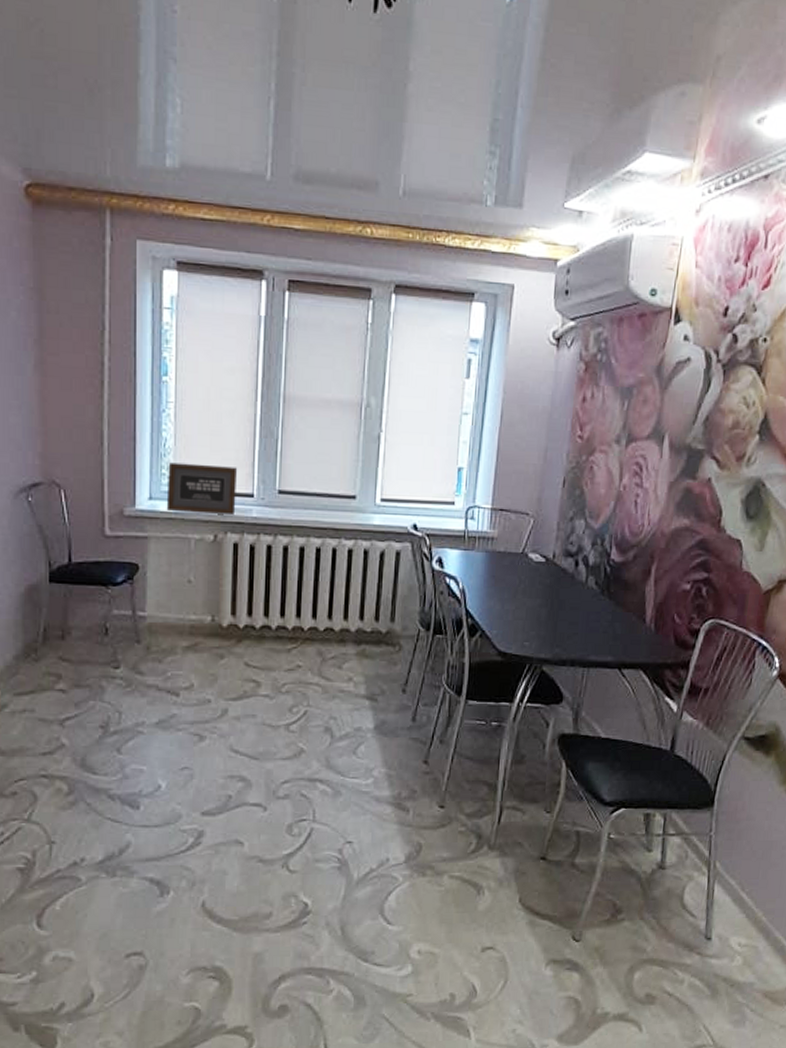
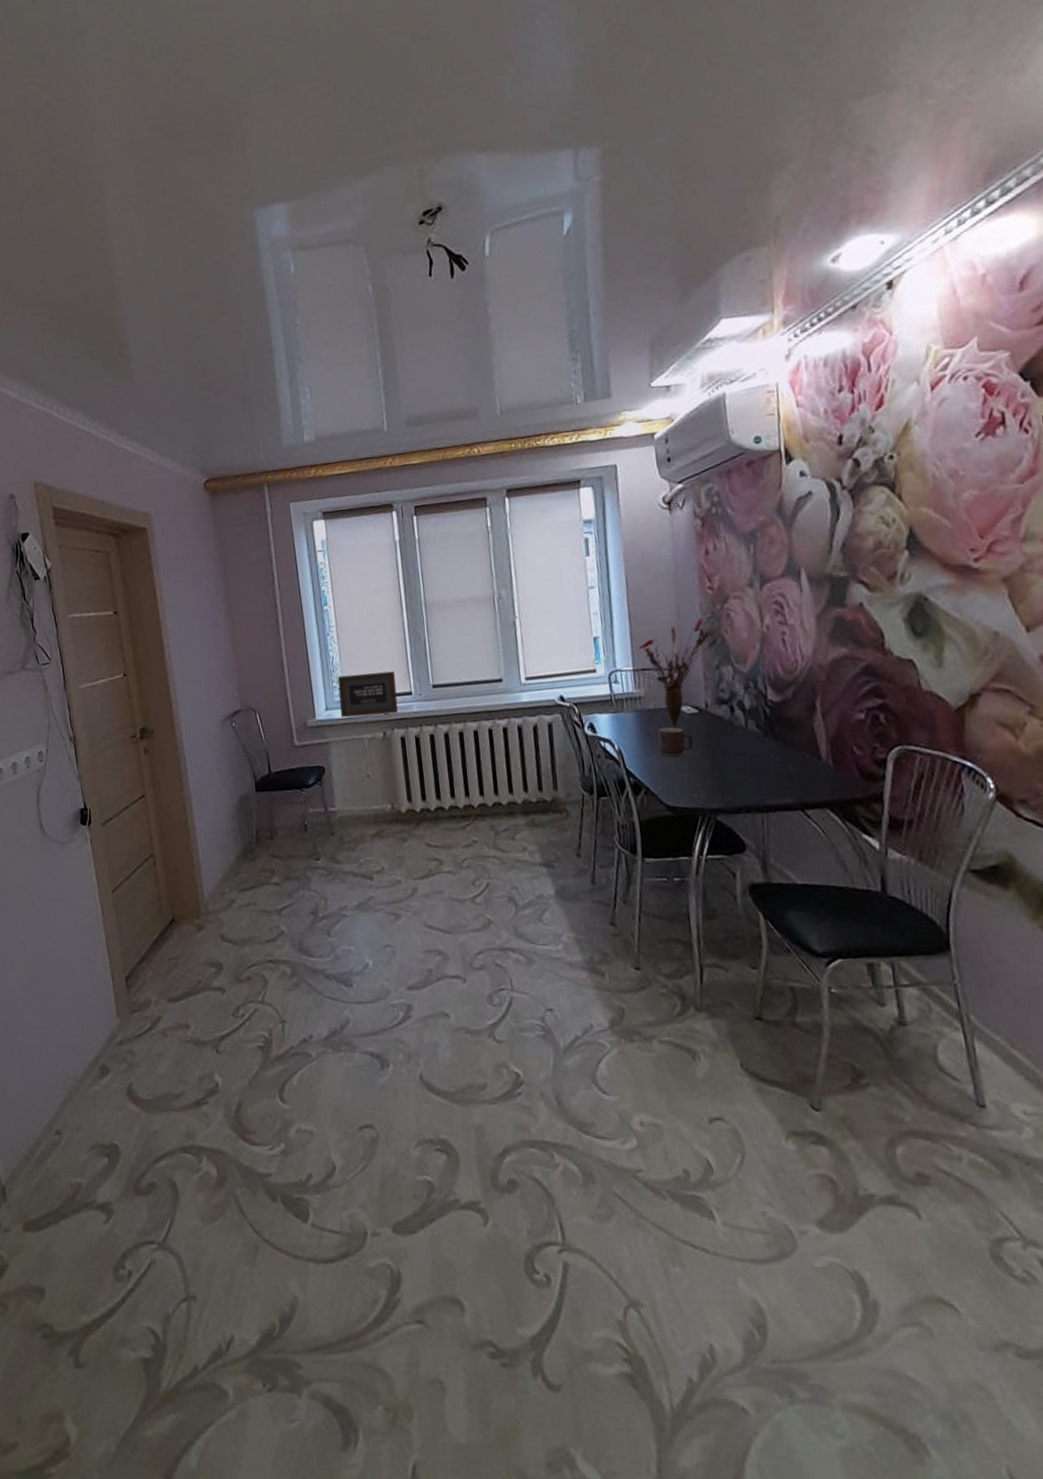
bouquet: none [500,466,581,576] -> present [638,618,720,730]
mug: none [502,572,536,603] -> present [657,727,694,757]

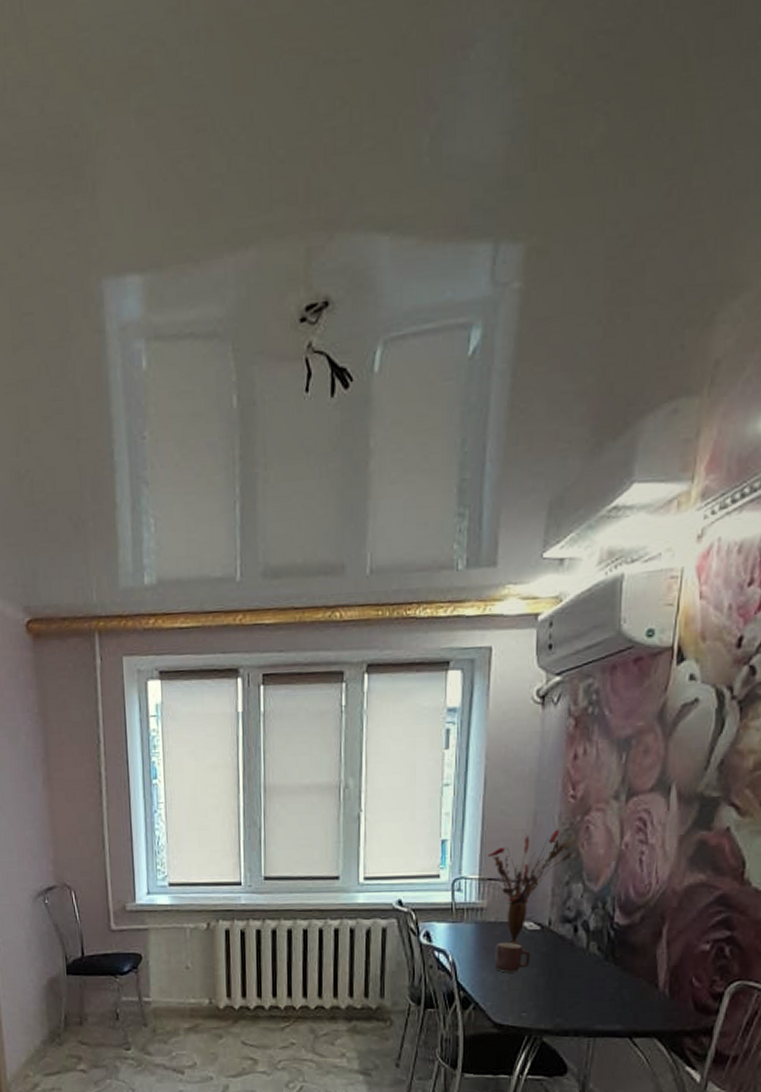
picture frame: present [337,671,399,718] -> none [162,858,226,905]

